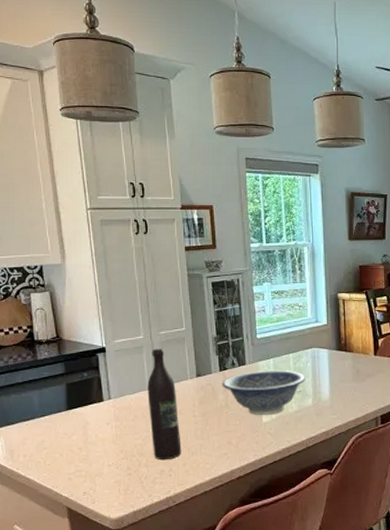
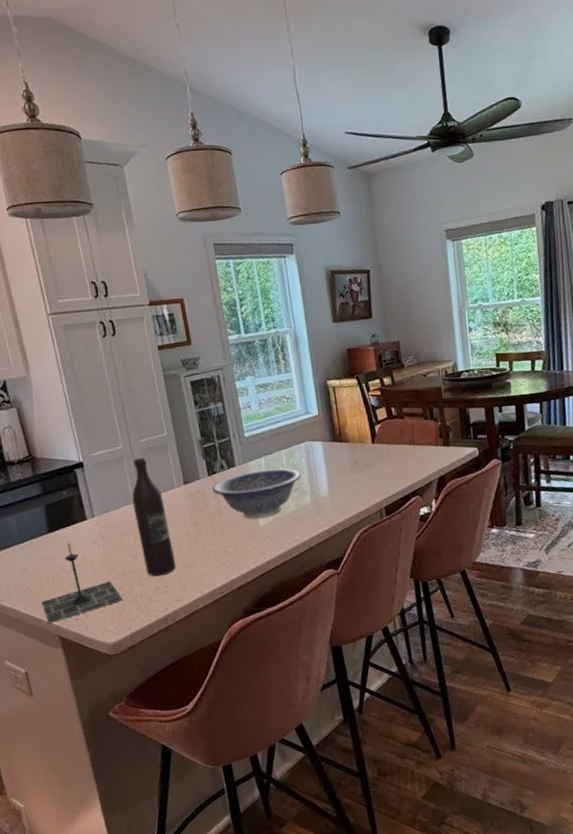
candle: none [54,420,129,494] -> present [41,542,123,624]

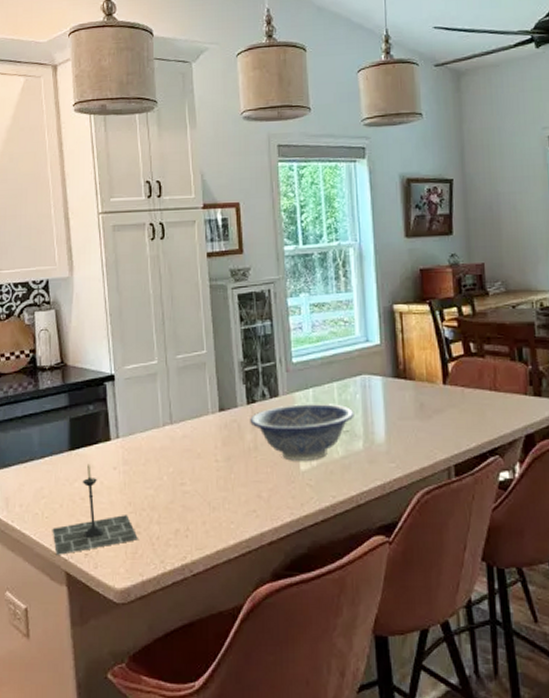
wine bottle: present [132,457,176,577] -> none [161,376,201,517]

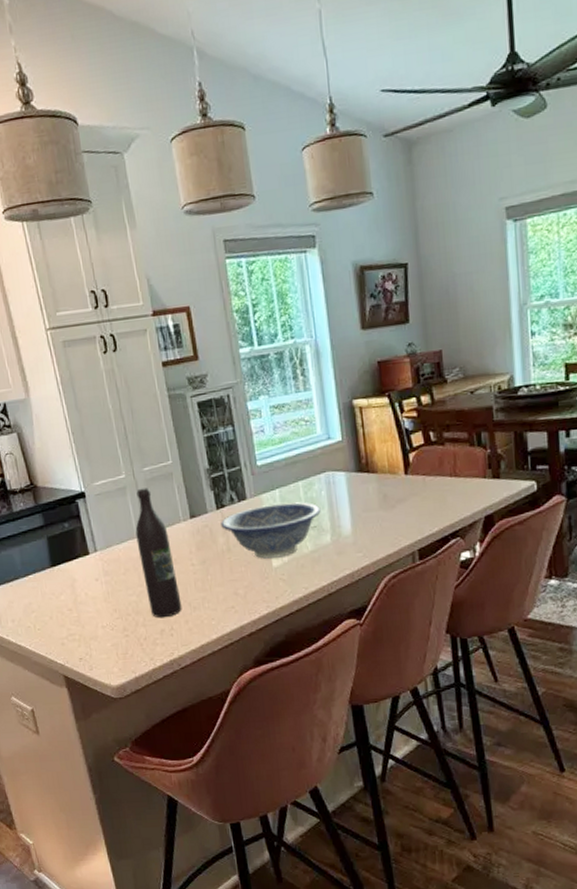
candle: present [52,463,138,555] -> none [45,577,127,662]
wine bottle: none [161,376,201,517] -> present [135,487,182,618]

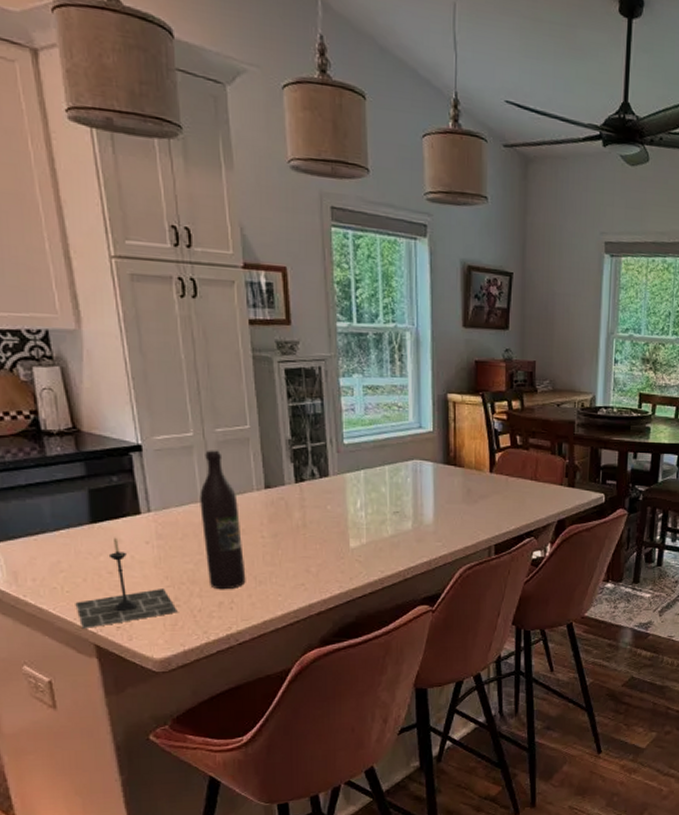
candle: none [45,577,127,662] -> present [75,537,178,629]
decorative bowl: present [221,502,321,559] -> none [298,485,405,539]

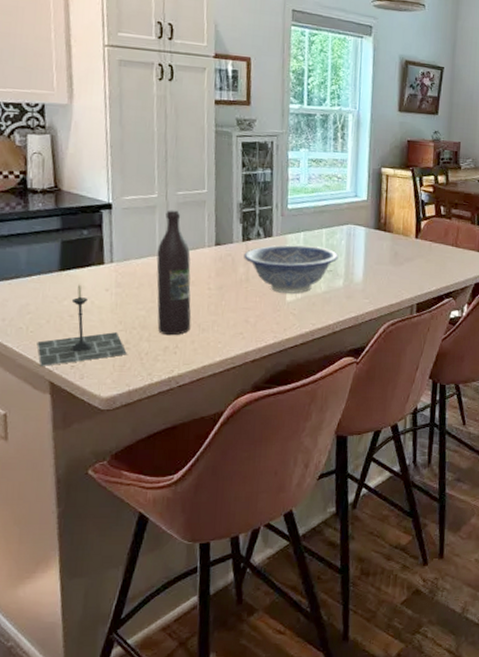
decorative bowl: none [298,485,405,539] -> present [244,244,339,294]

